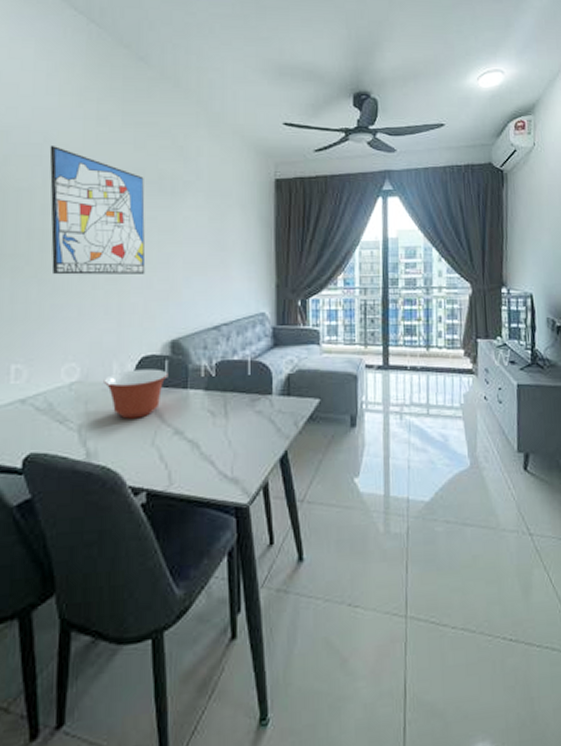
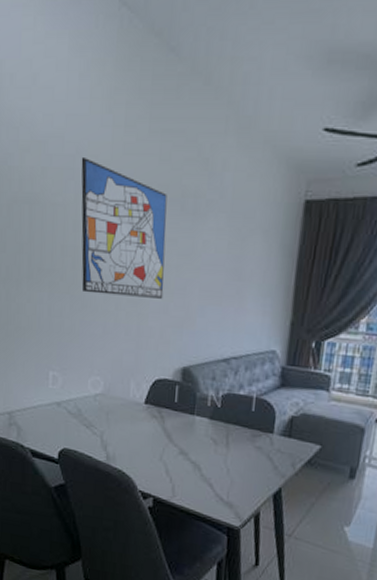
mixing bowl: present [103,369,168,419] -> none [122,390,178,435]

